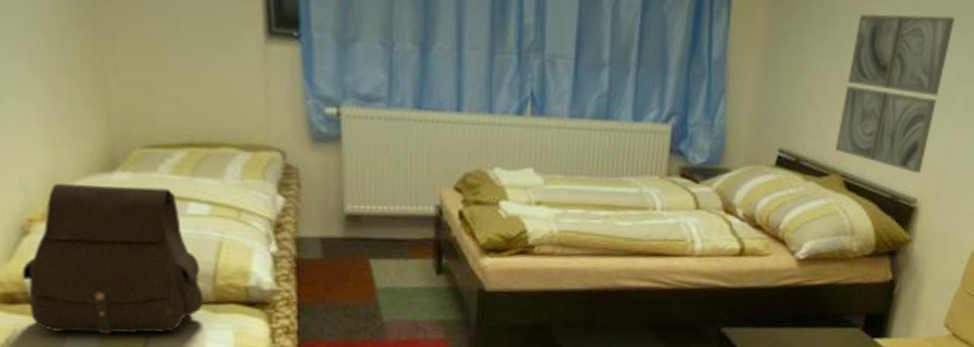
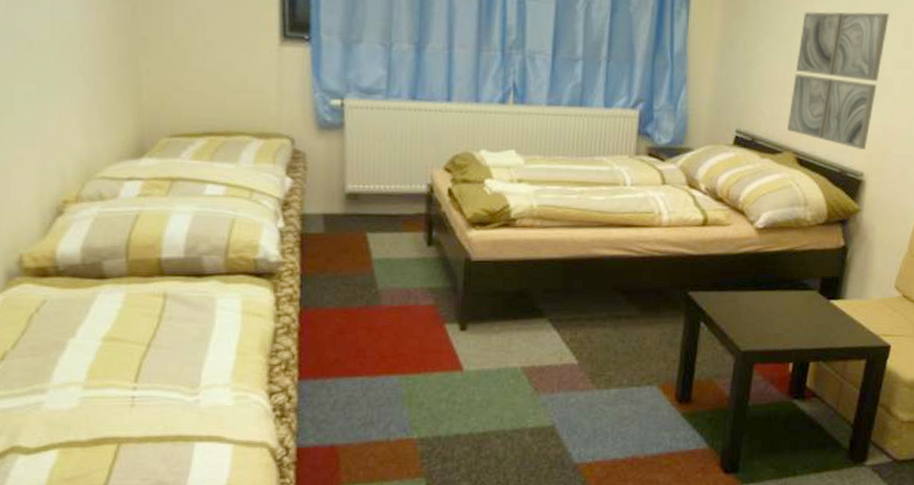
satchel: present [21,183,203,335] -> none [54,168,216,304]

